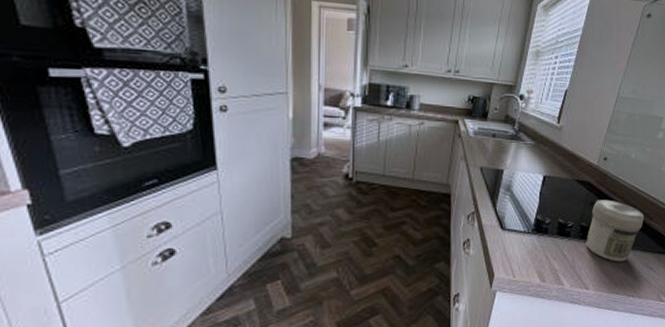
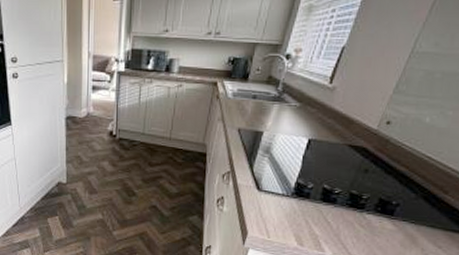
jar: present [586,199,645,262] -> none [355,167,437,236]

